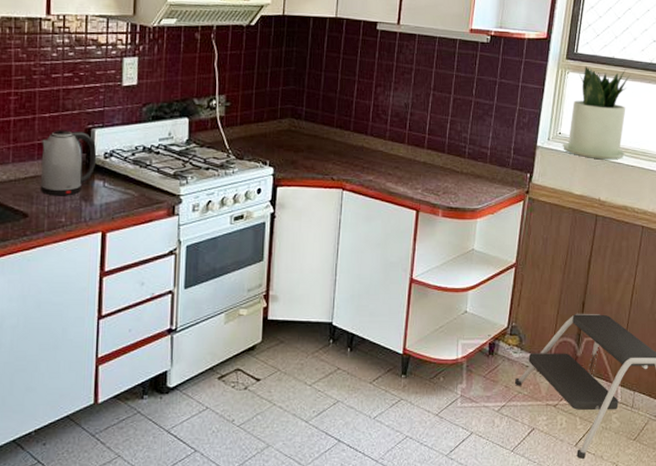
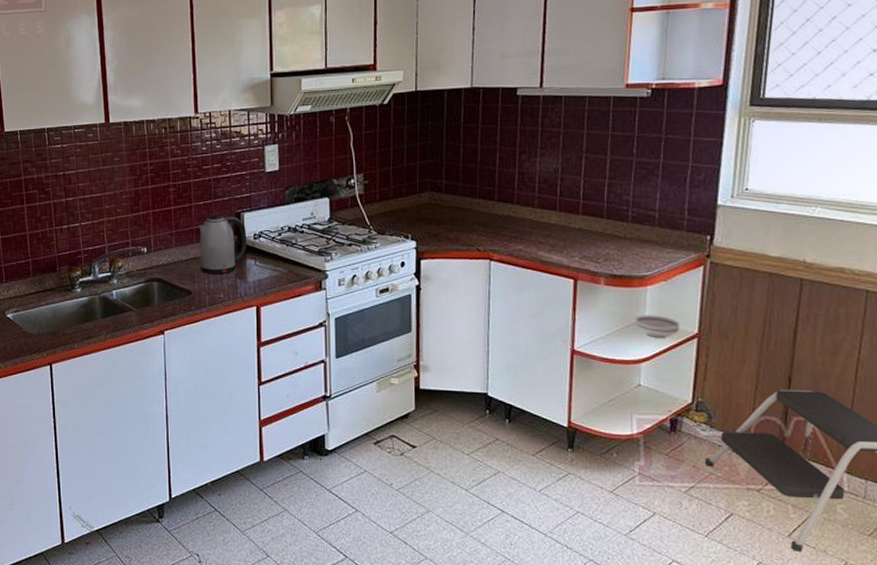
bowl: none [465,245,502,267] -> present [634,315,680,338]
planter: present [562,66,631,160] -> none [750,111,840,216]

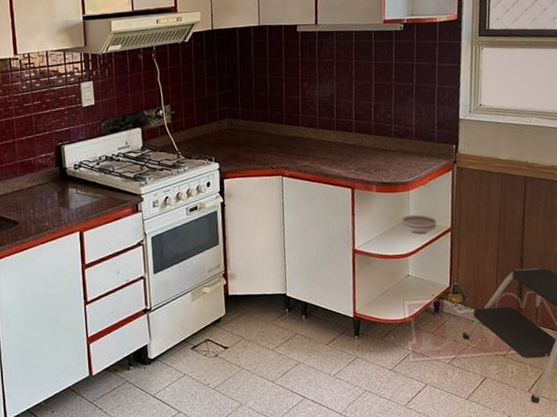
kettle: present [199,215,246,275] -> none [22,149,68,205]

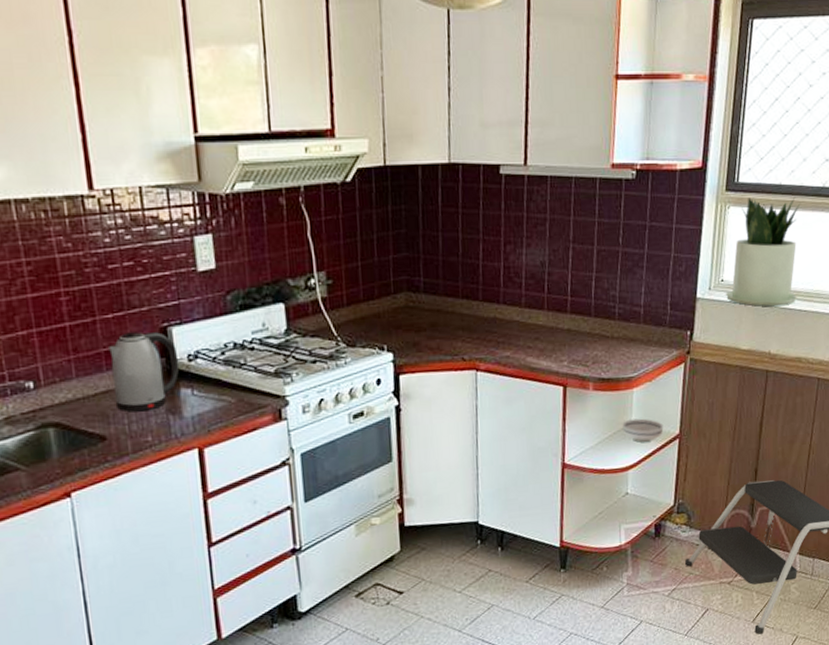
kettle: none [22,149,68,205] -> present [109,332,179,412]
planter: none [483,38,548,125] -> present [725,197,801,307]

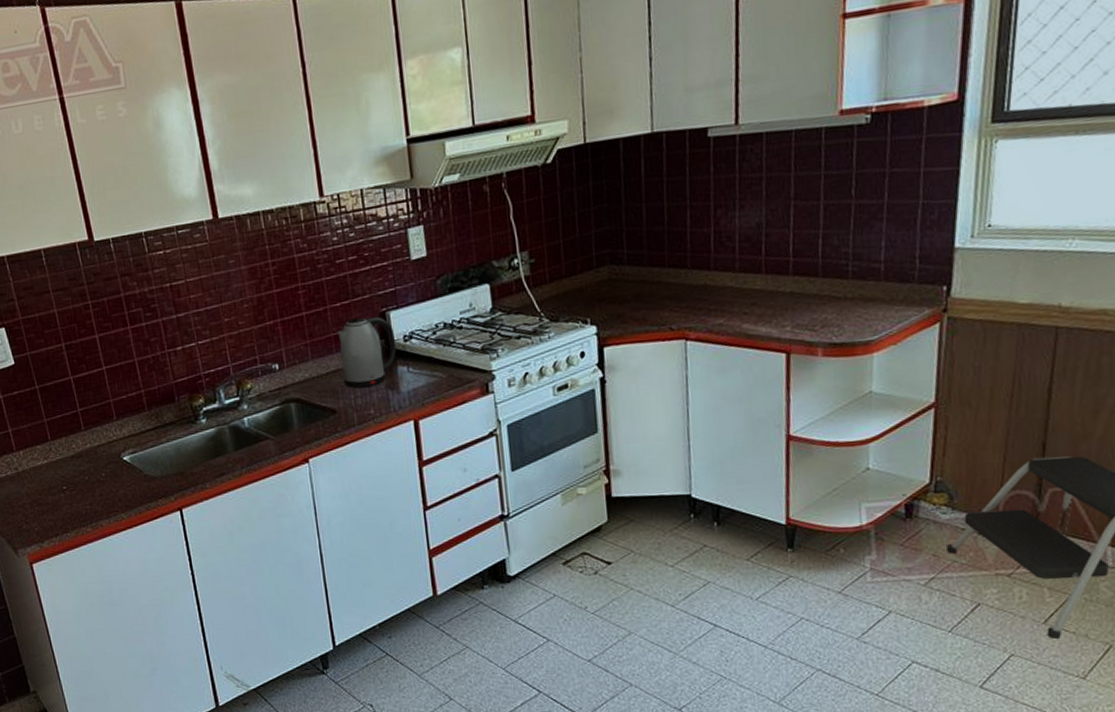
bowl: present [621,418,664,442] -> none [859,385,914,413]
planter: present [725,197,801,307] -> none [994,119,1101,252]

